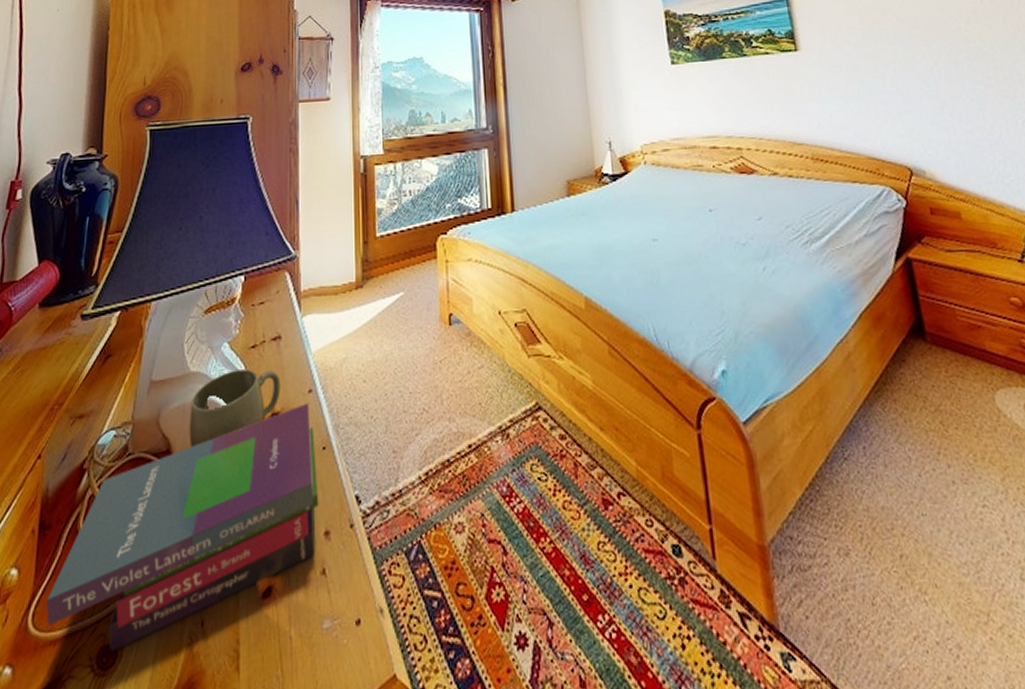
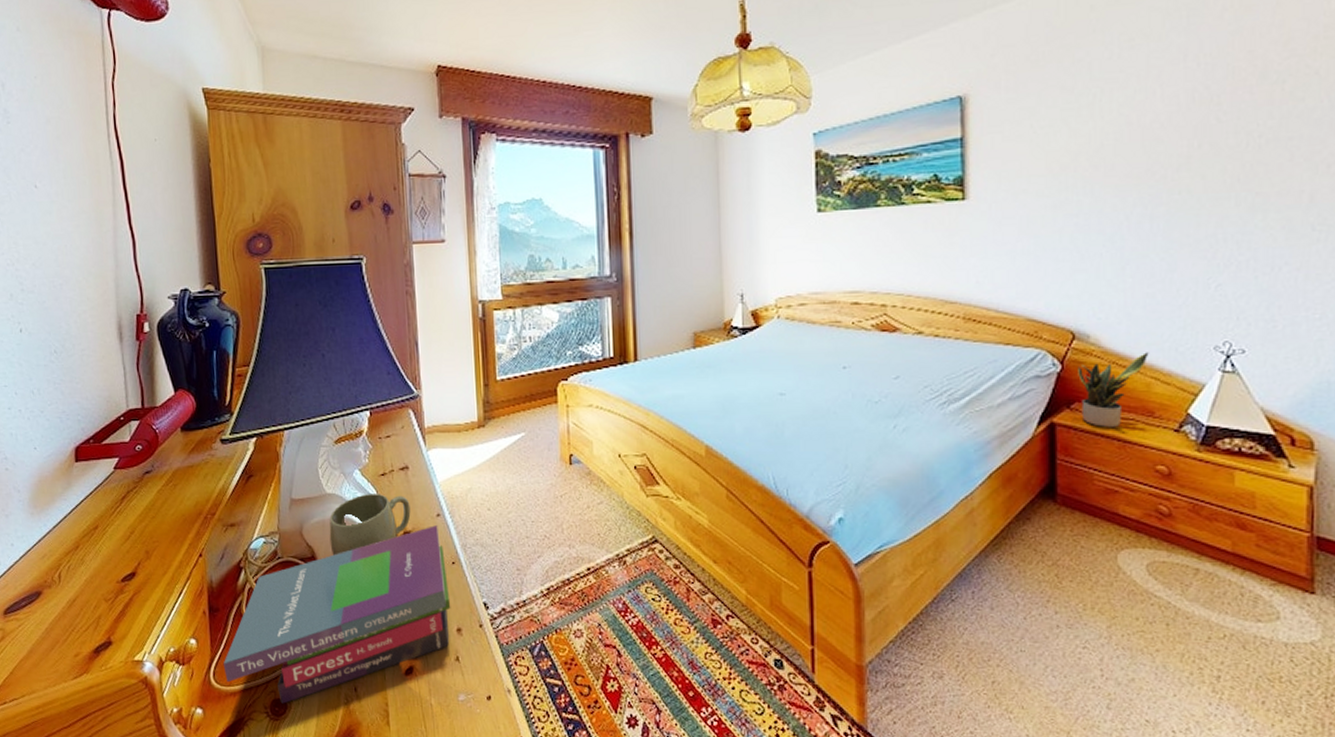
potted plant: none [921,185,981,261] -> present [1078,352,1149,427]

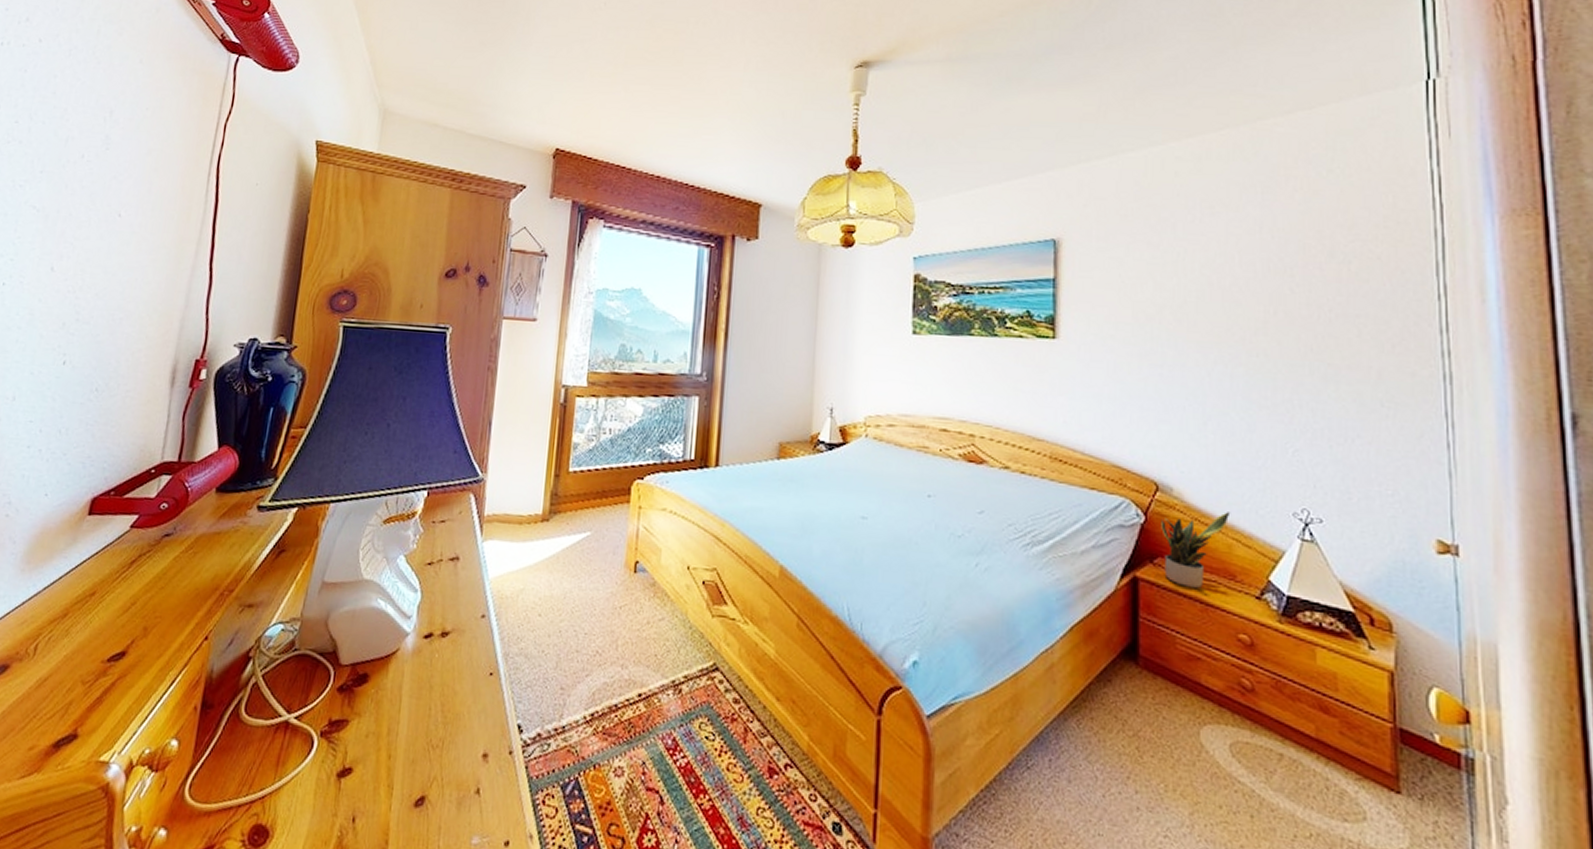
books: present [223,525,451,704] -> none [203,627,483,832]
mug: present [329,494,411,556] -> none [356,583,454,653]

